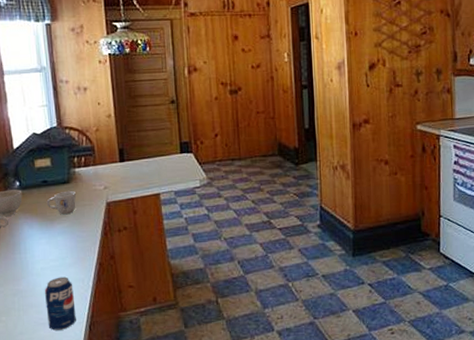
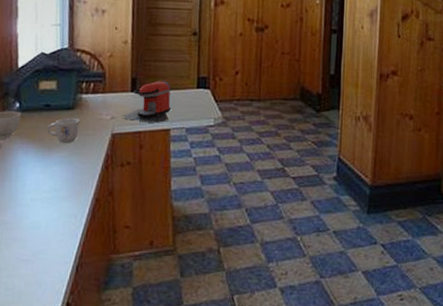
beverage can: present [44,276,76,331] -> none [31,210,64,269]
coffee maker: none [114,149,159,189] -> present [122,81,172,123]

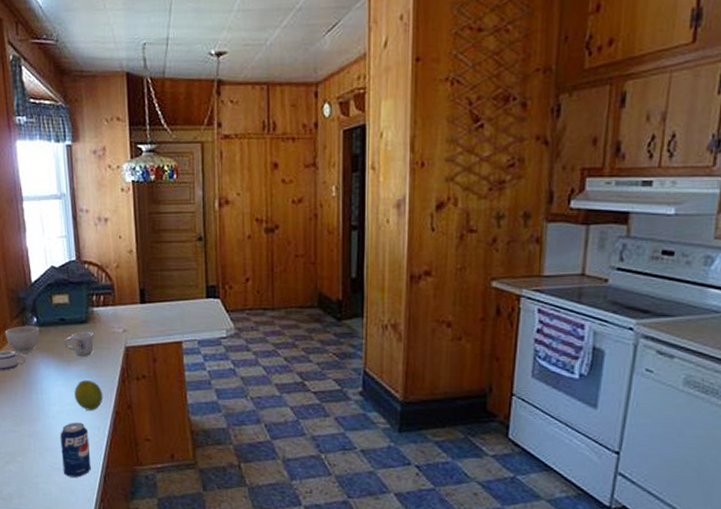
beverage can: none [31,210,64,269] -> present [59,422,91,478]
fruit: none [52,166,84,198] -> present [74,379,103,411]
coffee maker: present [122,81,172,123] -> none [133,291,182,335]

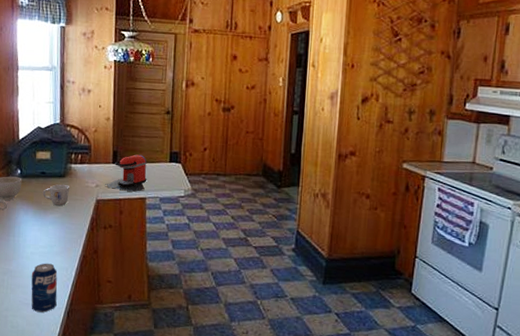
fruit: present [74,379,103,411] -> none [48,226,74,254]
coffee maker: none [133,291,182,335] -> present [105,154,147,192]

